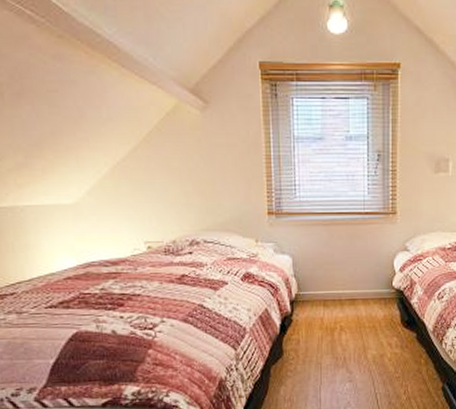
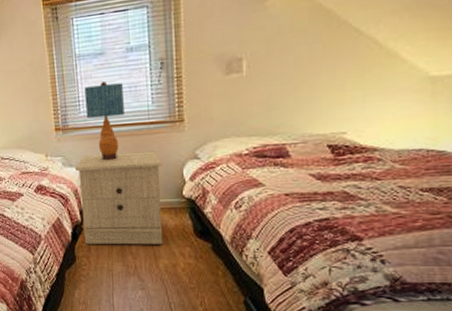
nightstand: none [288,241,375,337] -> present [75,151,163,245]
table lamp: none [301,168,341,249] -> present [84,82,124,161]

